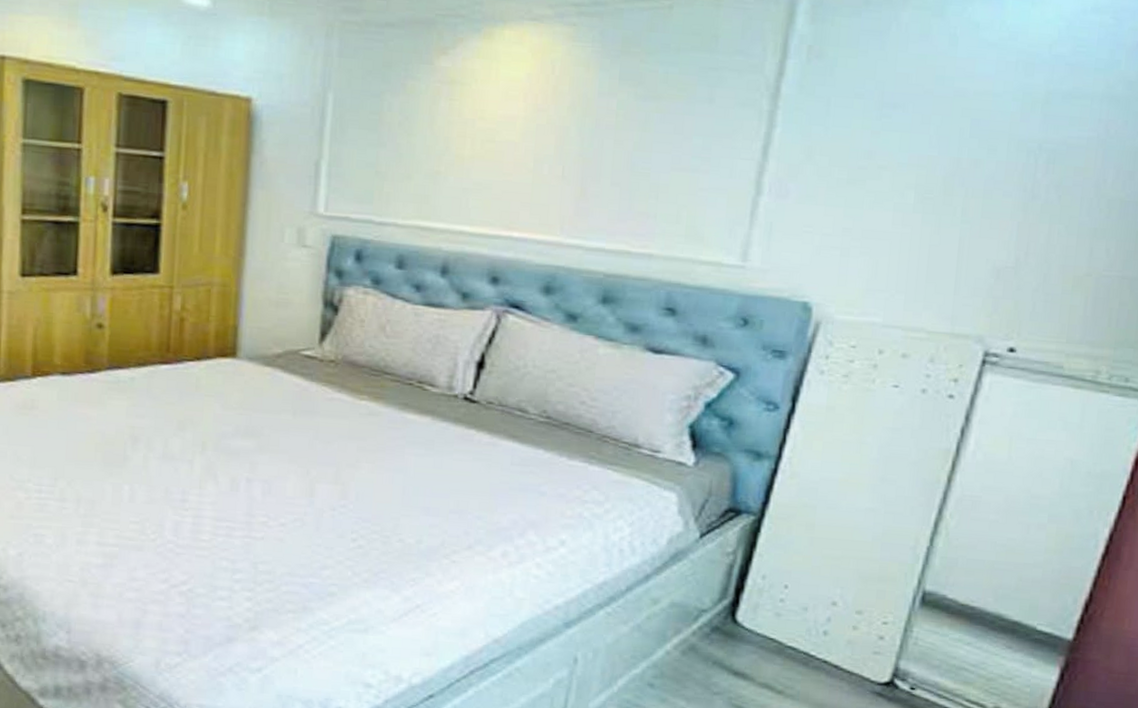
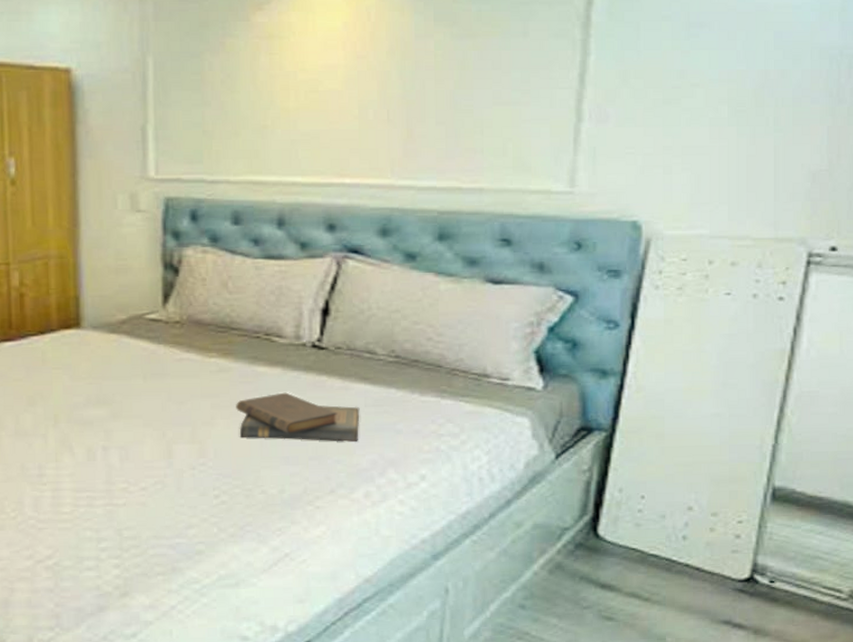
diary: none [382,442,506,499] -> present [236,392,360,442]

